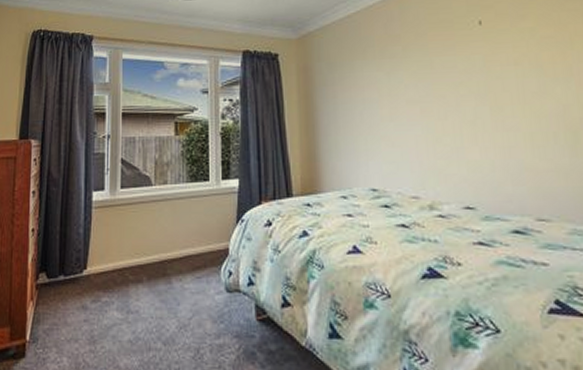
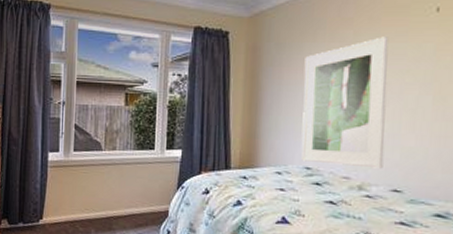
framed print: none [357,51,452,185] -> present [301,37,389,169]

